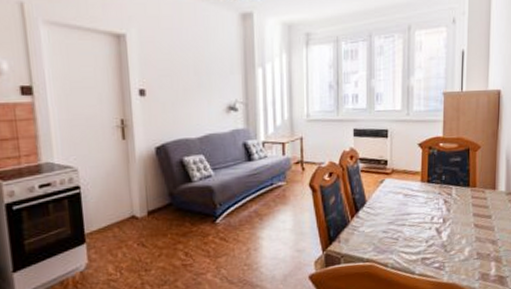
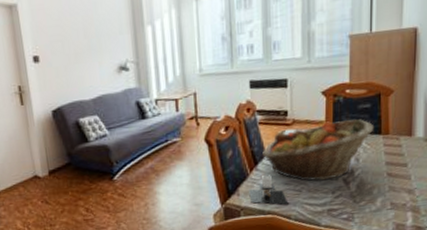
candle: none [349,222,386,253] -> present [249,175,289,205]
fruit basket: none [362,171,464,230] -> present [261,119,375,182]

